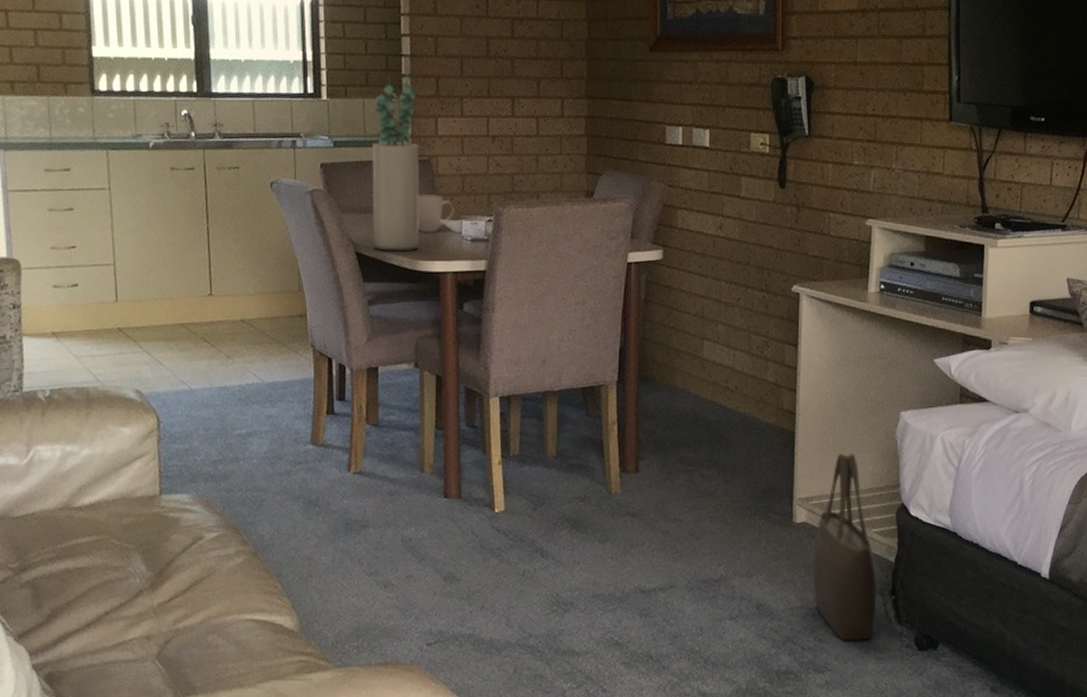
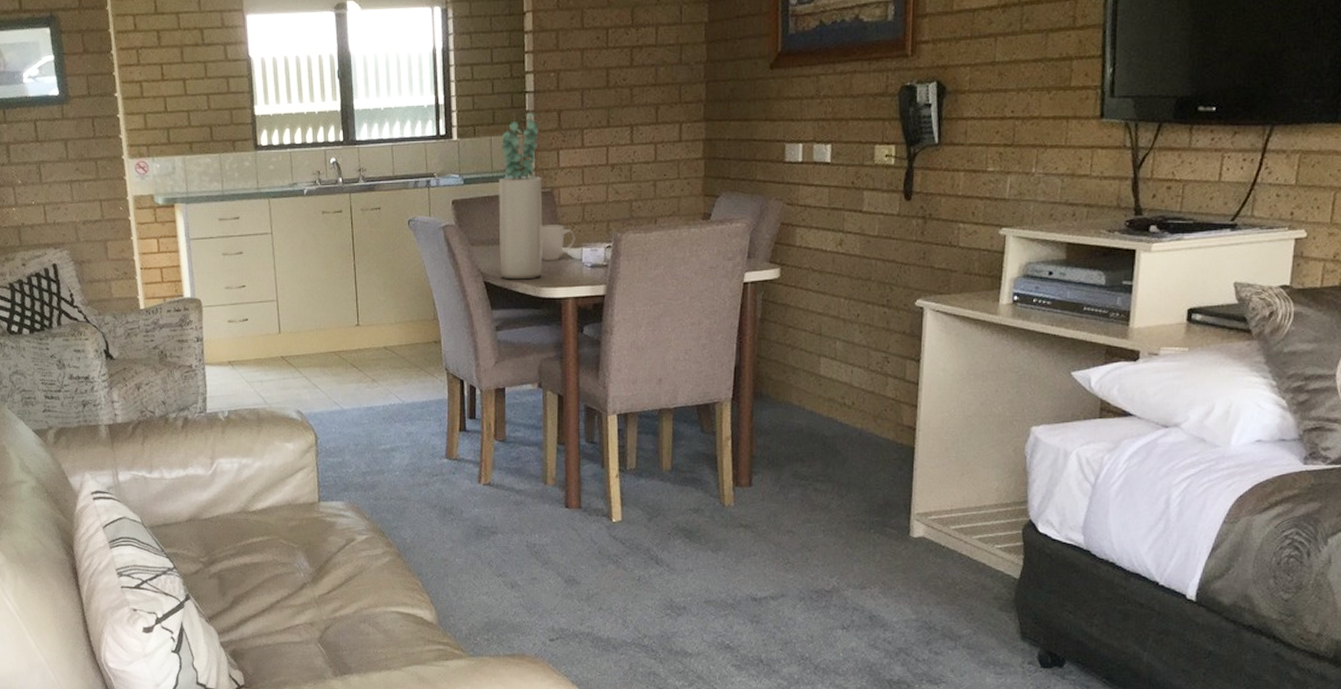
shopping bag: present [812,453,877,642] -> none [928,468,999,656]

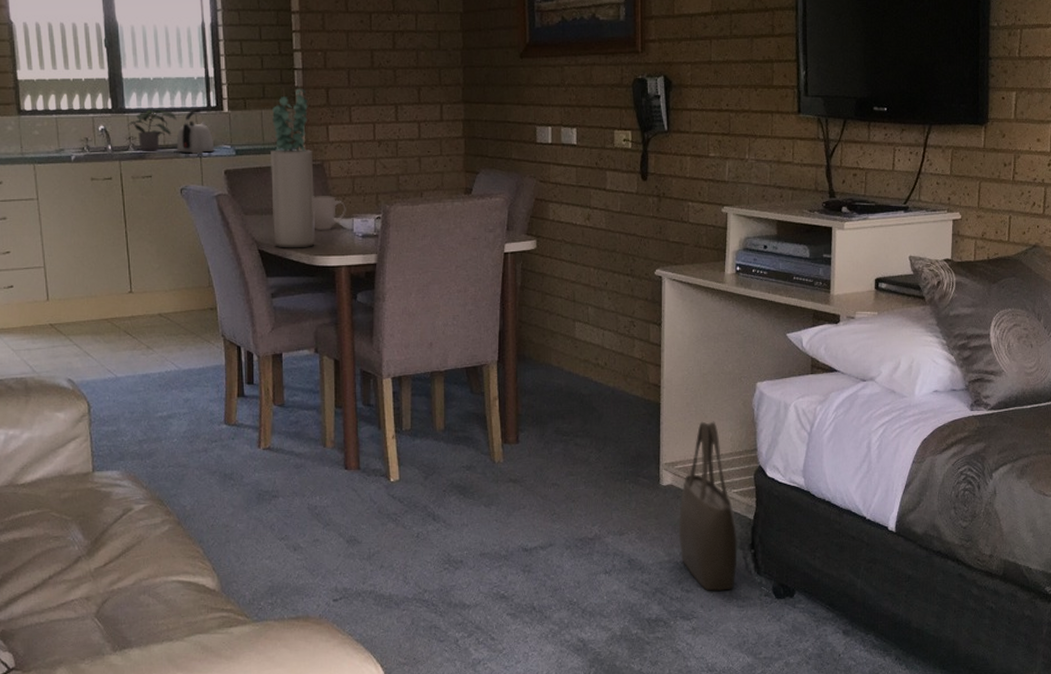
potted plant: none [357,140,406,183] -> present [127,109,177,151]
kettle: none [405,137,443,184] -> present [176,108,215,154]
shopping bag: none [928,468,999,656] -> present [678,421,738,592]

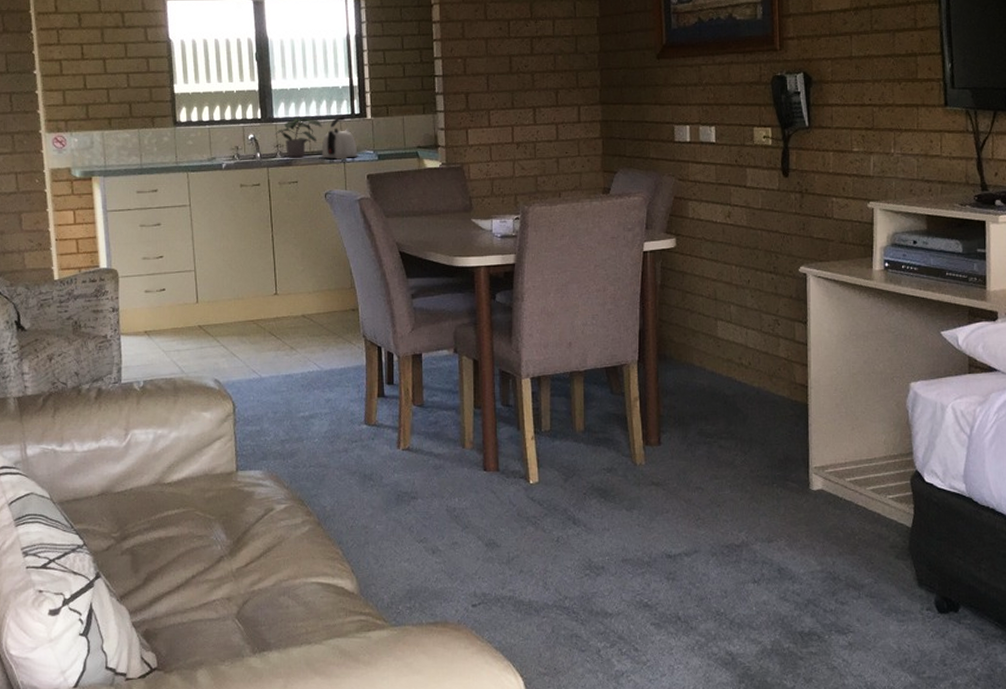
vase: present [269,79,315,248] -> none [411,86,454,250]
mug: present [313,196,346,231] -> none [453,198,485,233]
shopping bag: present [678,421,738,592] -> none [830,423,896,605]

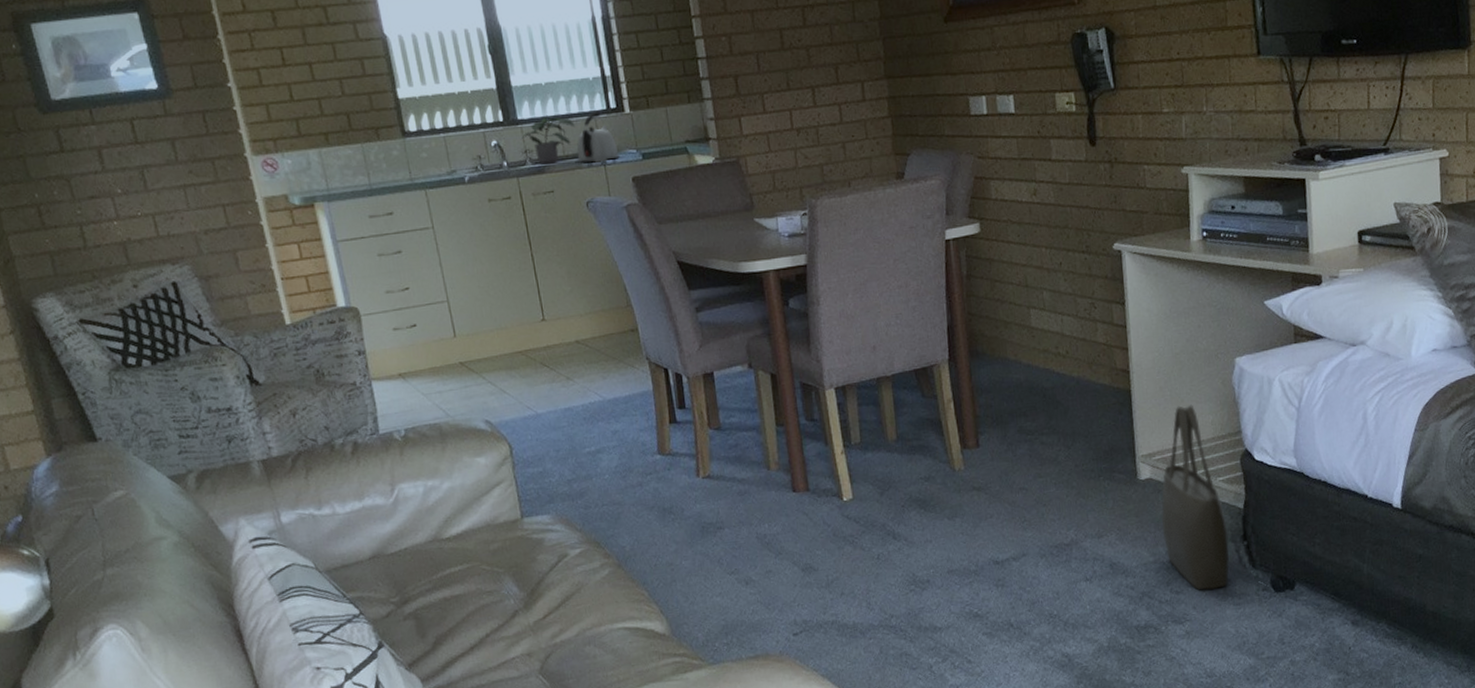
shopping bag: none [830,423,896,605] -> present [1161,404,1230,590]

